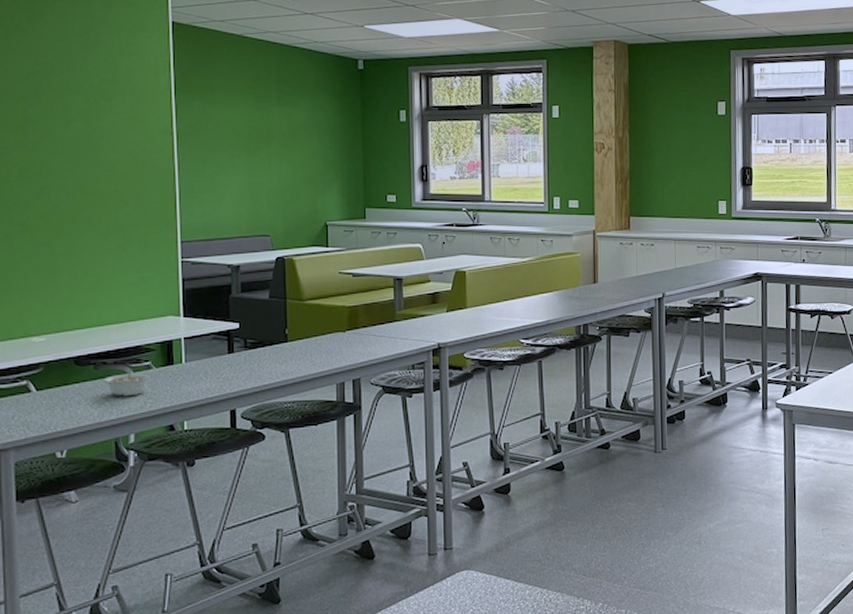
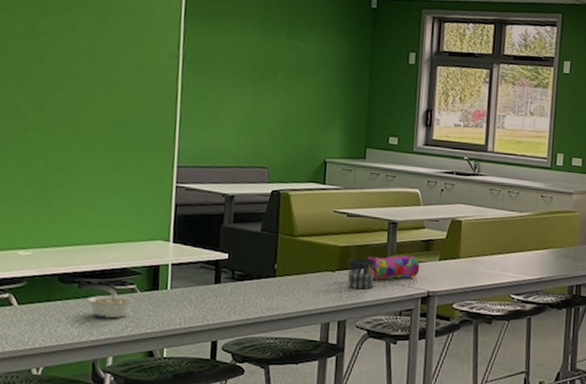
cup: none [358,316,385,347] -> present [347,258,376,290]
pencil case: none [375,309,428,336] -> present [365,255,420,279]

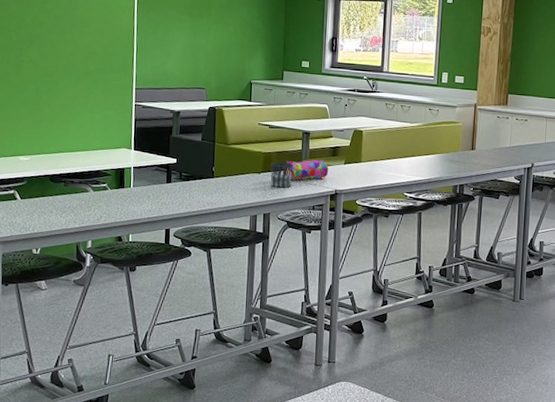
legume: present [87,291,134,319] -> none [71,188,106,211]

